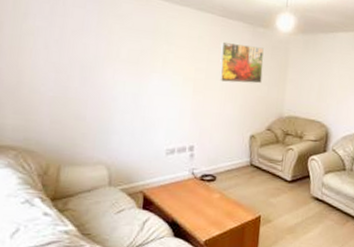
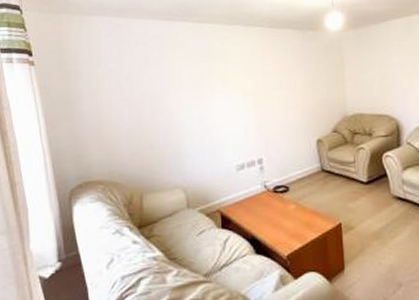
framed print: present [219,41,264,84] -> none [273,50,320,91]

